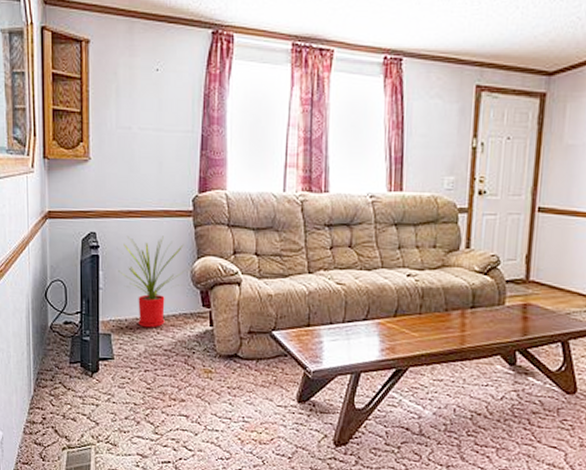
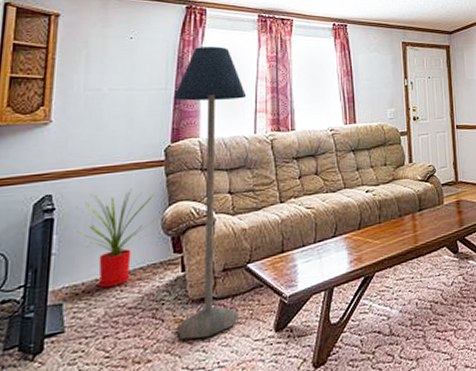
floor lamp: none [200,83,277,393] -> present [173,46,247,340]

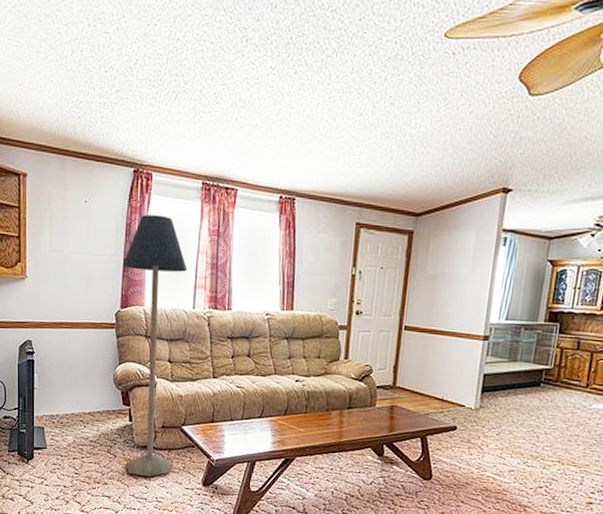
house plant: present [76,188,155,289] -> none [51,344,109,423]

